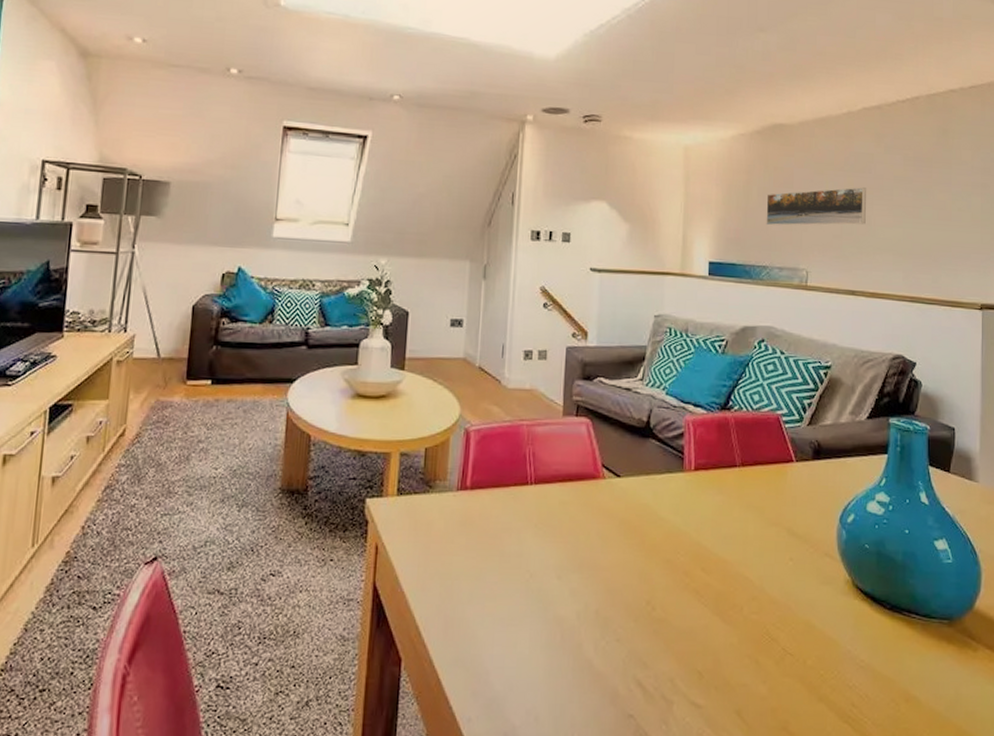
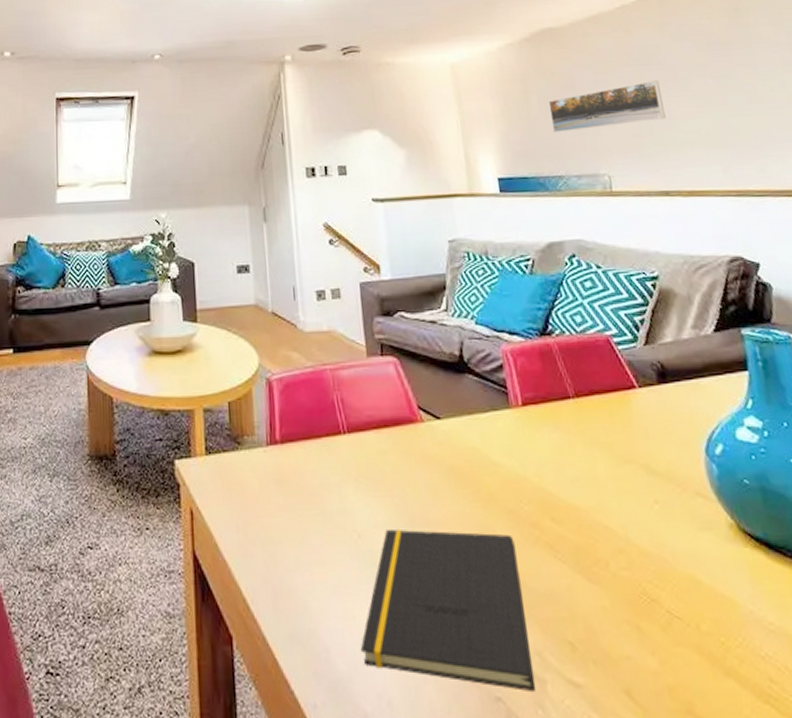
notepad: none [517,571,667,712] -> present [360,528,536,693]

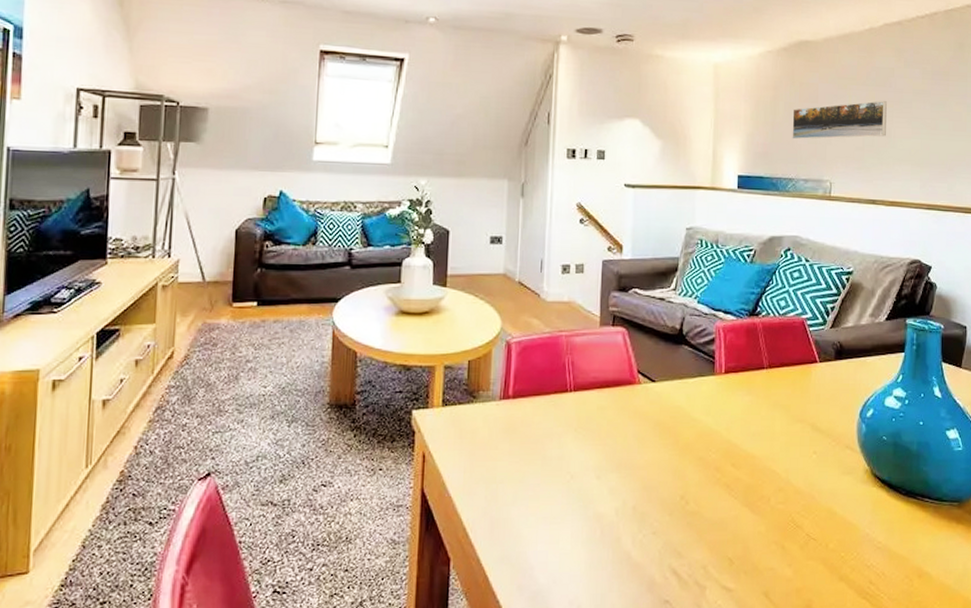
notepad: present [360,528,536,693] -> none [560,471,700,596]

